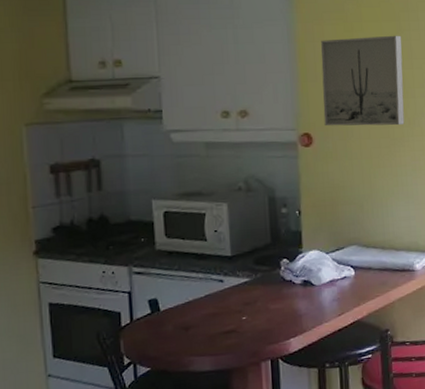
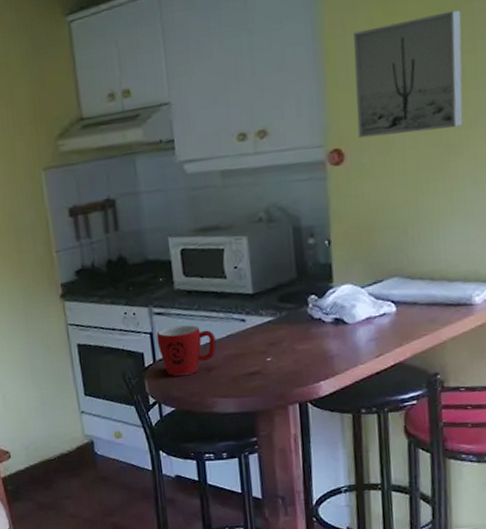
mug: none [135,284,194,336] -> present [156,325,216,377]

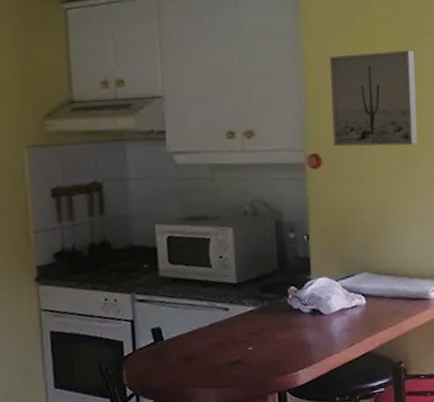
mug: present [156,325,216,377] -> none [138,313,199,366]

